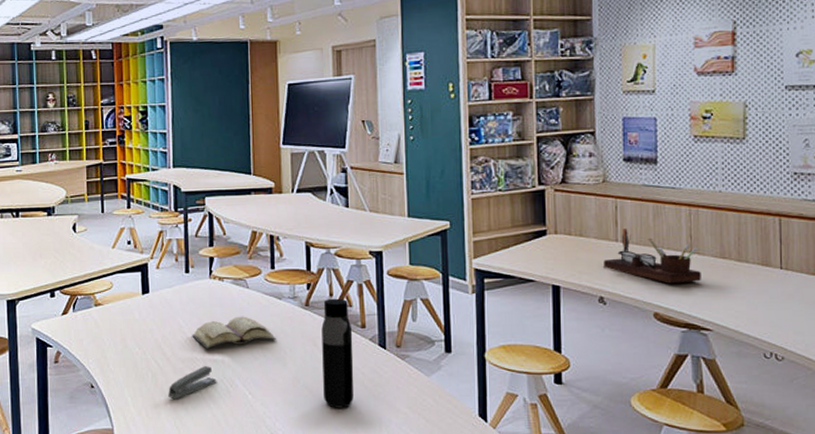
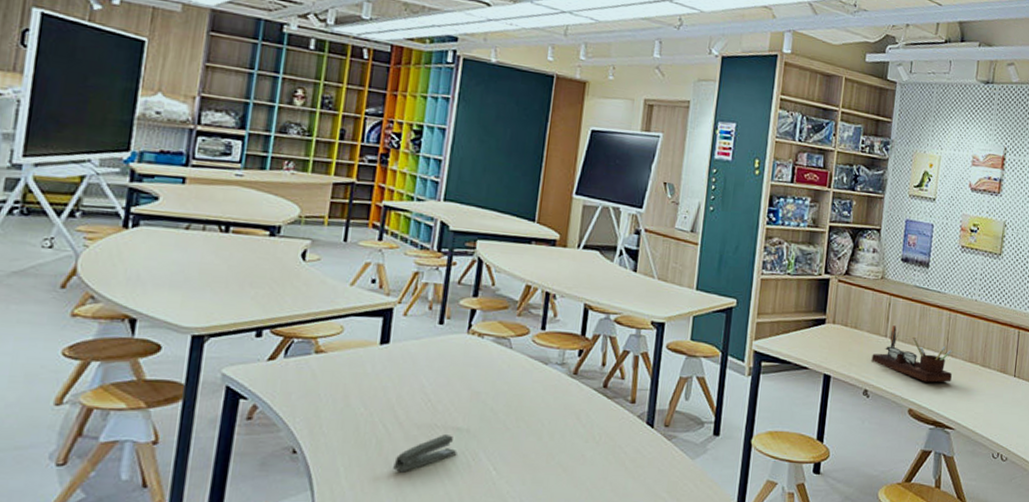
diary: present [192,316,277,350] -> none [435,379,536,416]
water bottle: present [321,298,354,408] -> none [578,368,621,490]

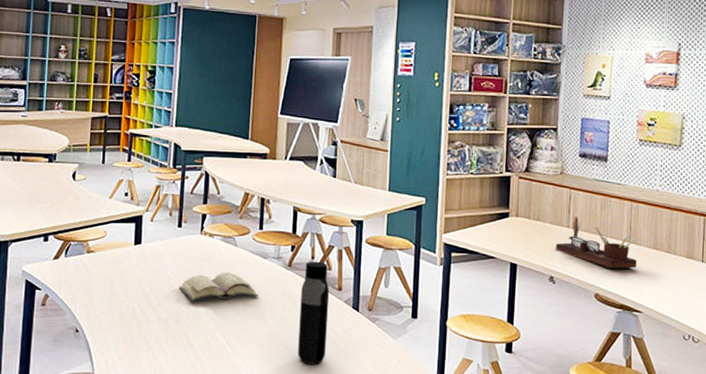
stapler: present [393,434,457,473] -> none [151,317,199,348]
diary: none [435,379,536,416] -> present [179,272,259,302]
water bottle: none [578,368,621,490] -> present [298,261,330,365]

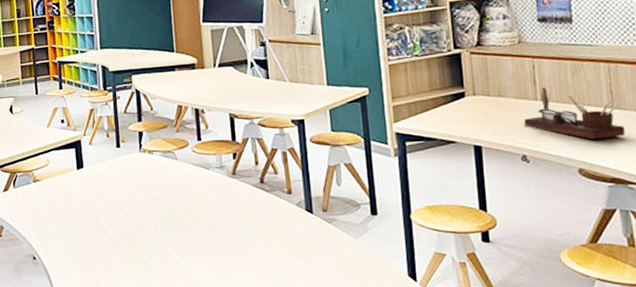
diary: present [179,272,259,302] -> none [125,186,207,220]
water bottle: present [298,261,330,365] -> none [249,166,284,272]

